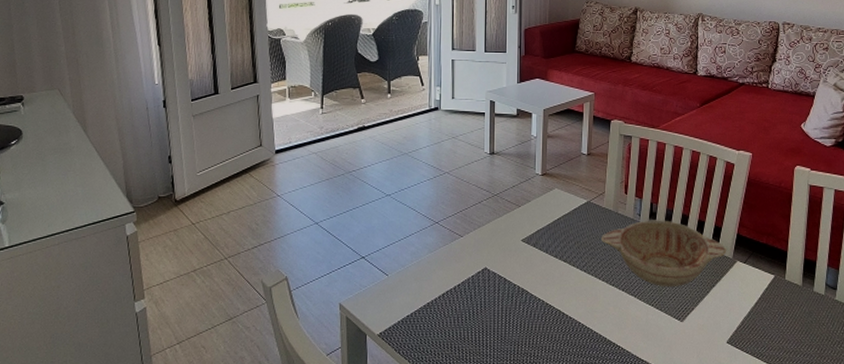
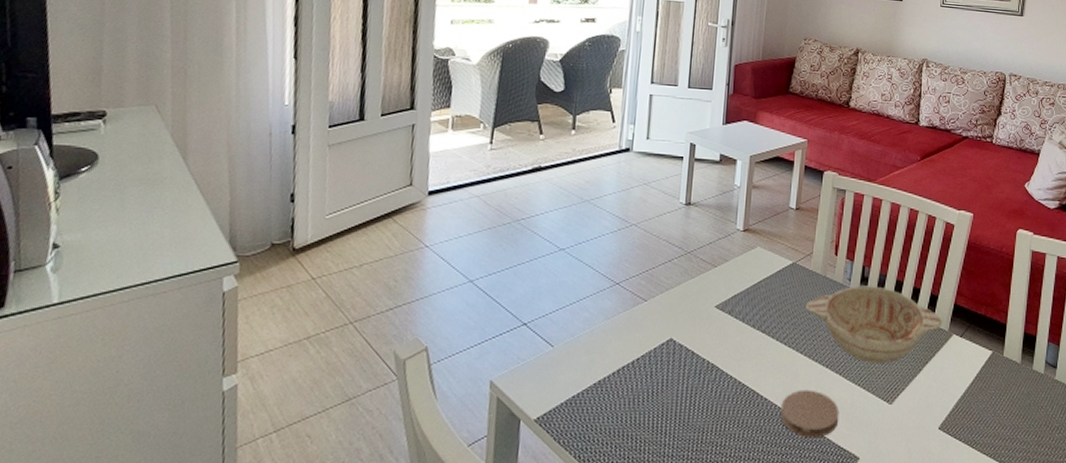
coaster: none [584,310,636,351] -> present [780,390,839,439]

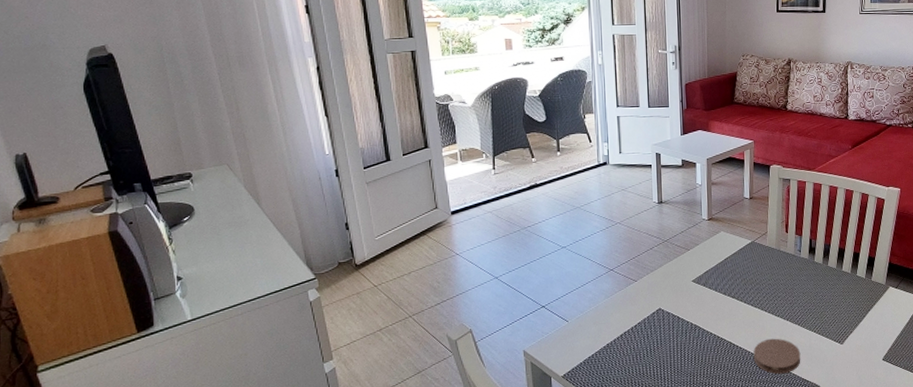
decorative bowl: present [806,285,943,364] -> none [766,254,880,315]

